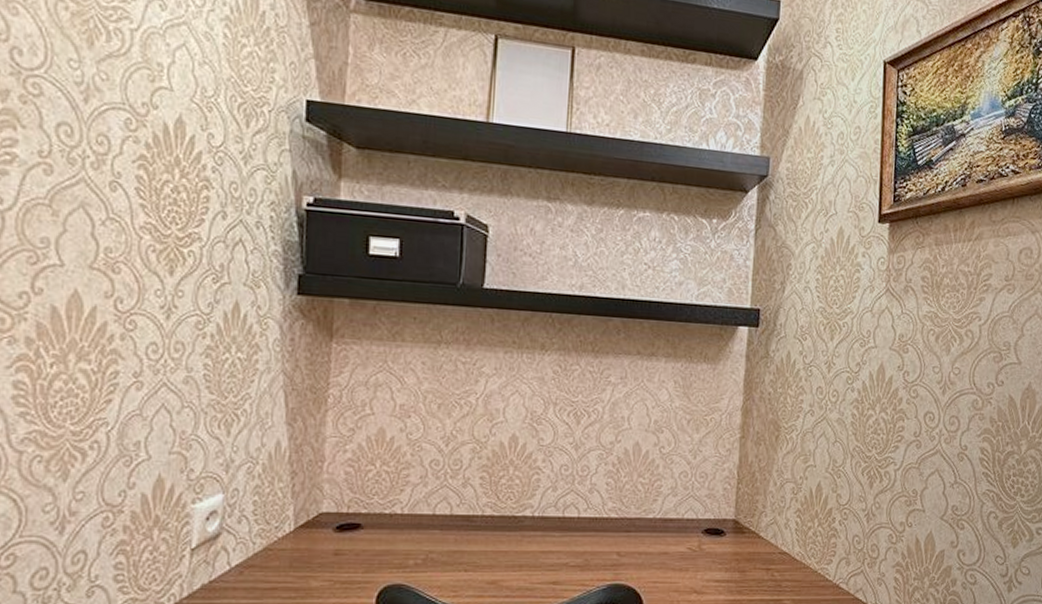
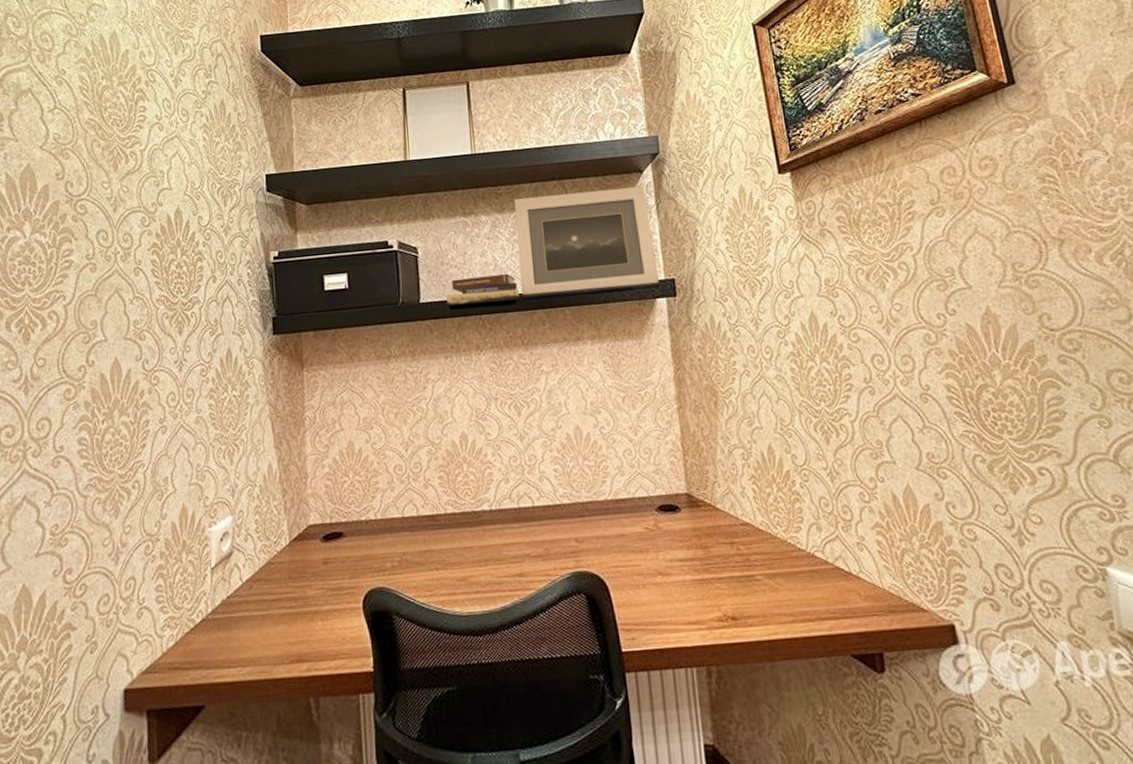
books: none [514,268,597,308] -> present [446,274,520,311]
picture frame: none [599,193,747,315] -> present [513,185,660,301]

